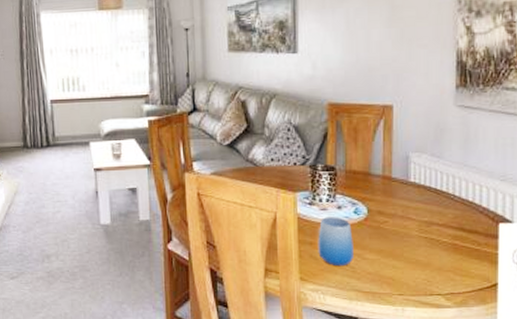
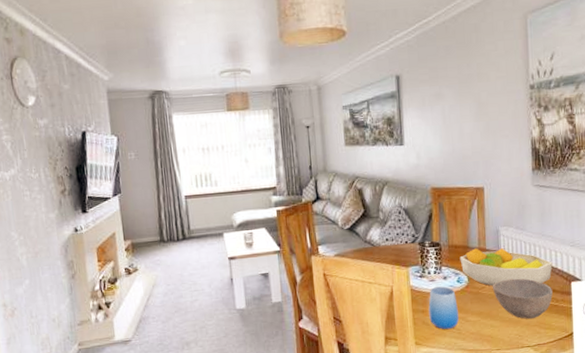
fruit bowl: none [358,176,475,222] -> present [460,248,553,286]
bowl: none [398,214,474,262] -> present [493,278,553,319]

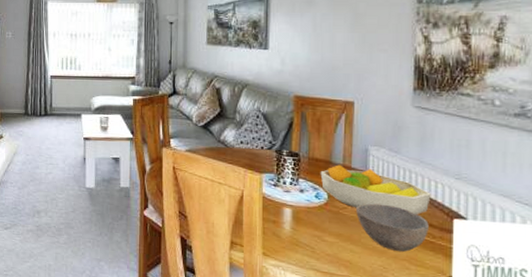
cup: present [428,286,459,330] -> none [280,198,314,246]

